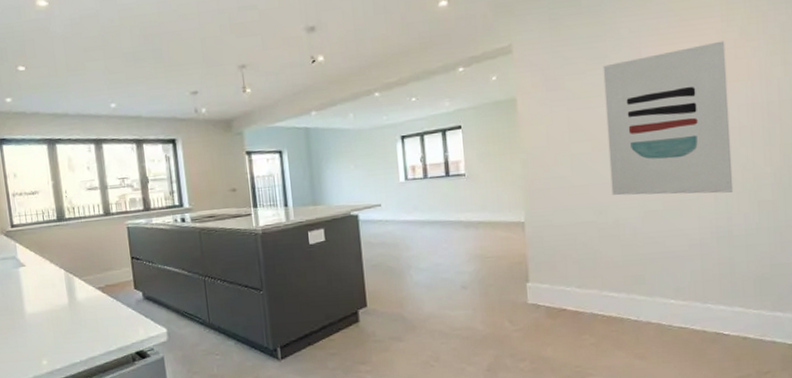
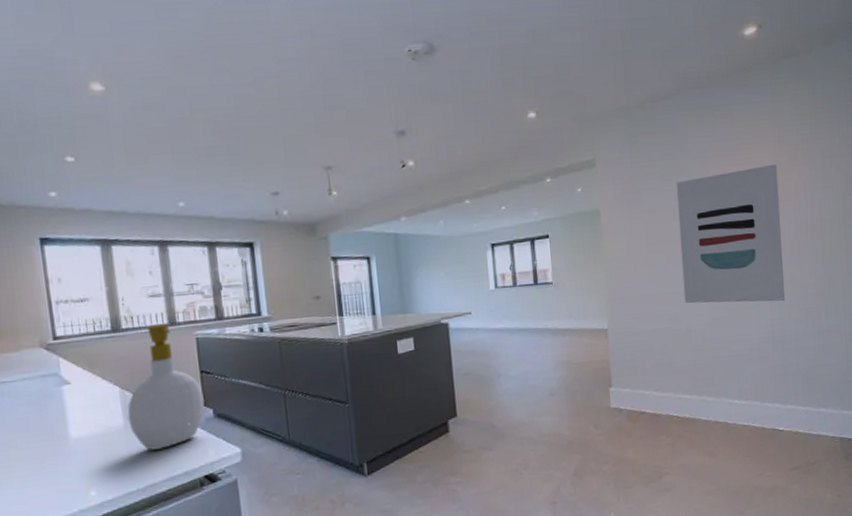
soap bottle: none [71,214,135,327] -> present [127,324,205,450]

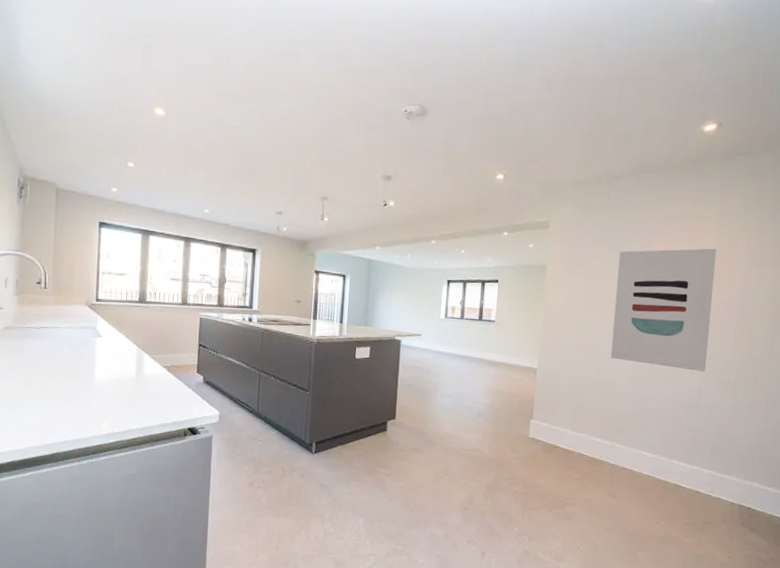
soap bottle: present [127,324,205,450] -> none [139,302,198,401]

